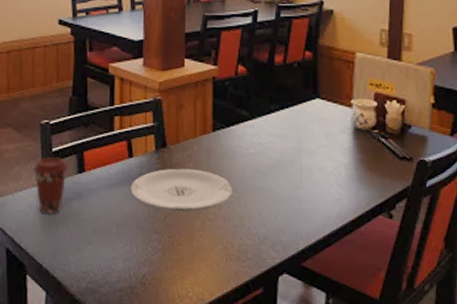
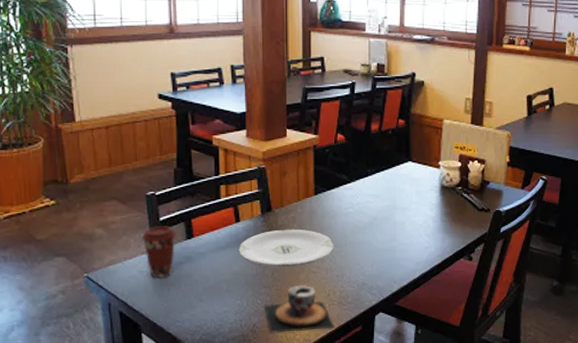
teacup: none [155,232,232,289] -> present [264,284,334,334]

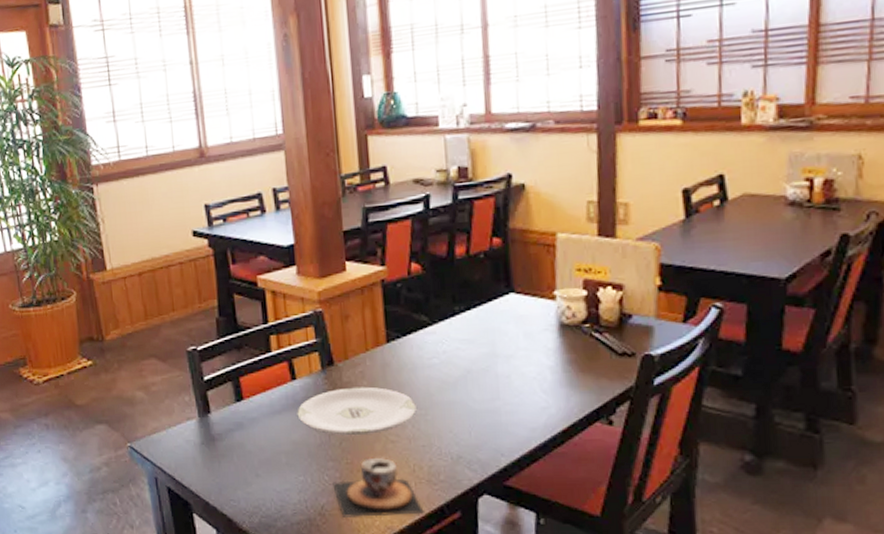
coffee cup: present [142,226,176,277] -> none [186,386,224,448]

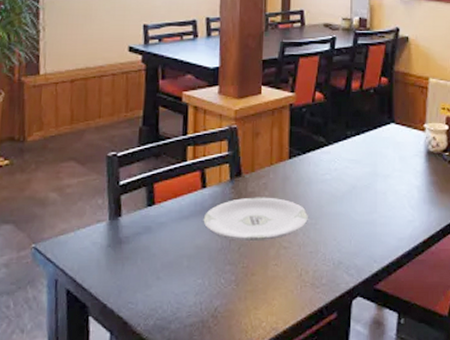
teacup: present [332,457,424,519] -> none [227,261,306,320]

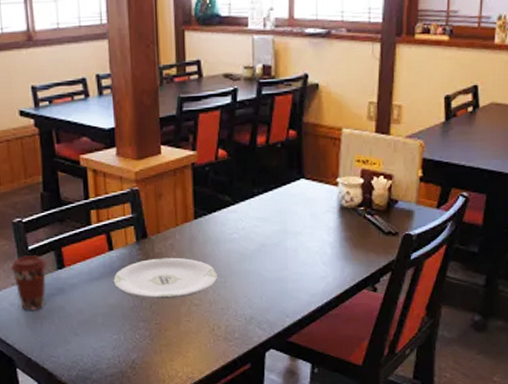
coffee cup: none [99,191,136,250] -> present [11,255,47,310]

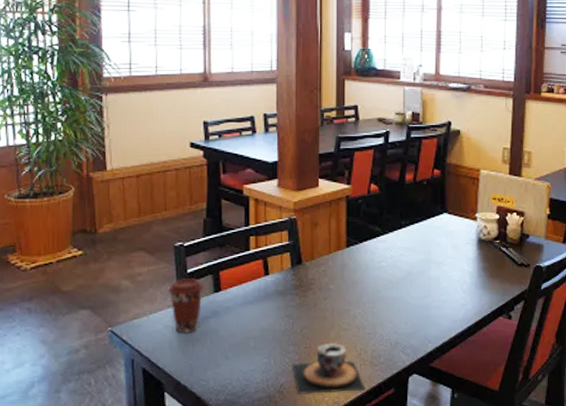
plate: present [113,257,217,300] -> none [267,283,366,324]
teacup: none [143,318,220,371] -> present [292,342,365,395]

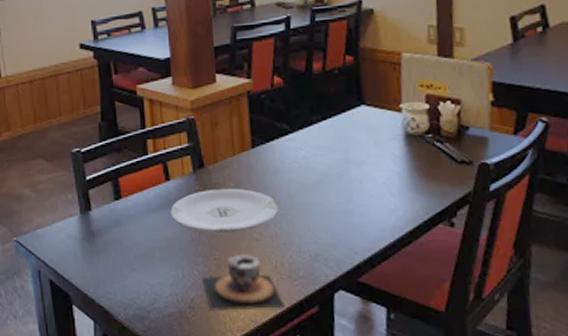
coffee cup: present [169,278,203,333] -> none [69,185,104,243]
plate: none [267,283,366,324] -> present [170,188,278,234]

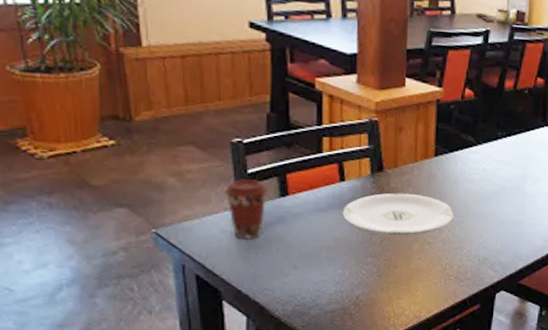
coffee cup: none [69,185,104,243] -> present [225,179,267,239]
teacup: present [201,253,285,312] -> none [369,255,449,308]

